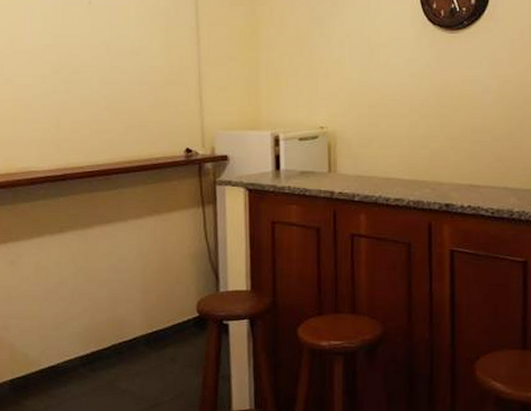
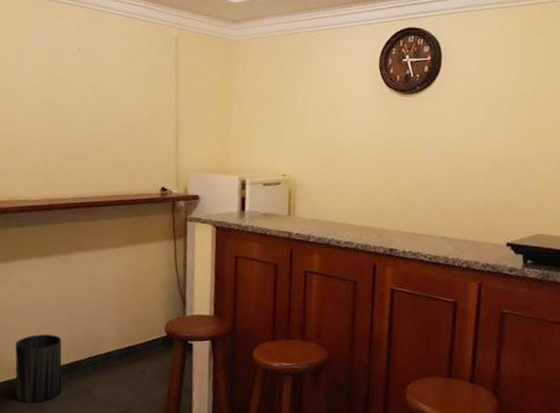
trash can: none [29,320,84,401] -> present [15,334,62,403]

